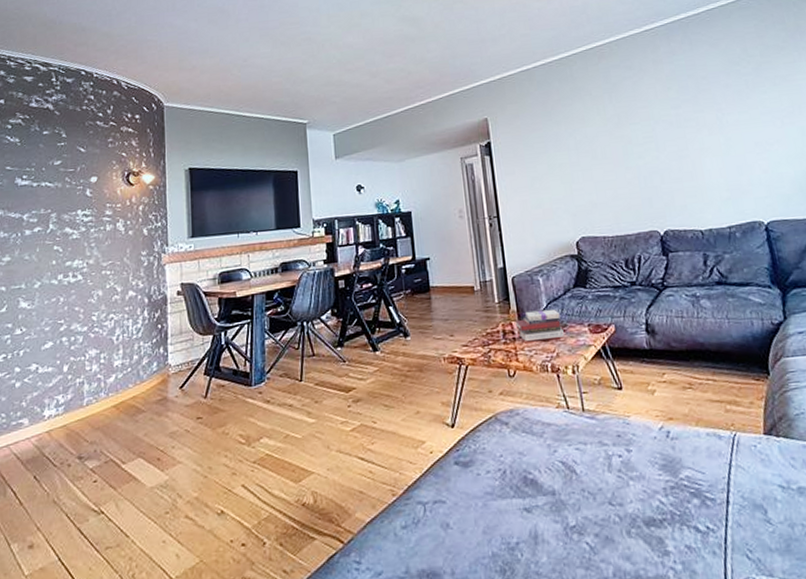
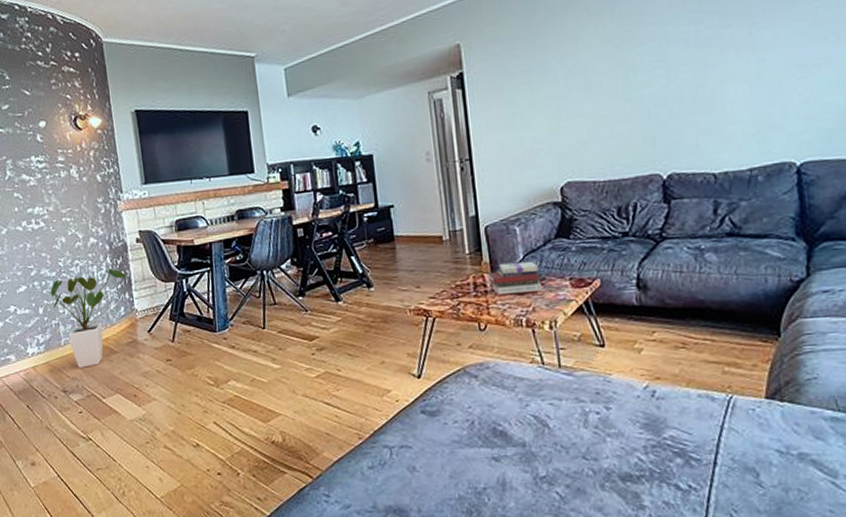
house plant: none [79,321,163,430] -> present [50,267,127,368]

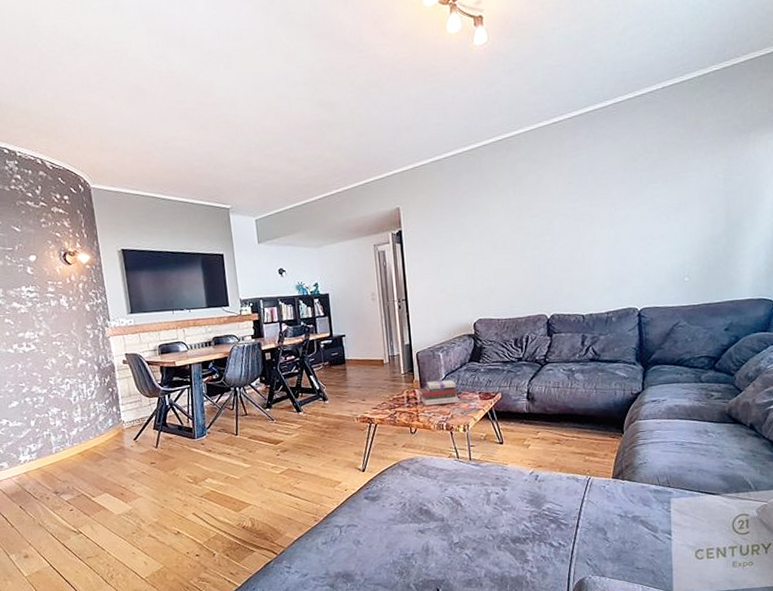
house plant: present [50,267,127,368] -> none [41,385,115,472]

